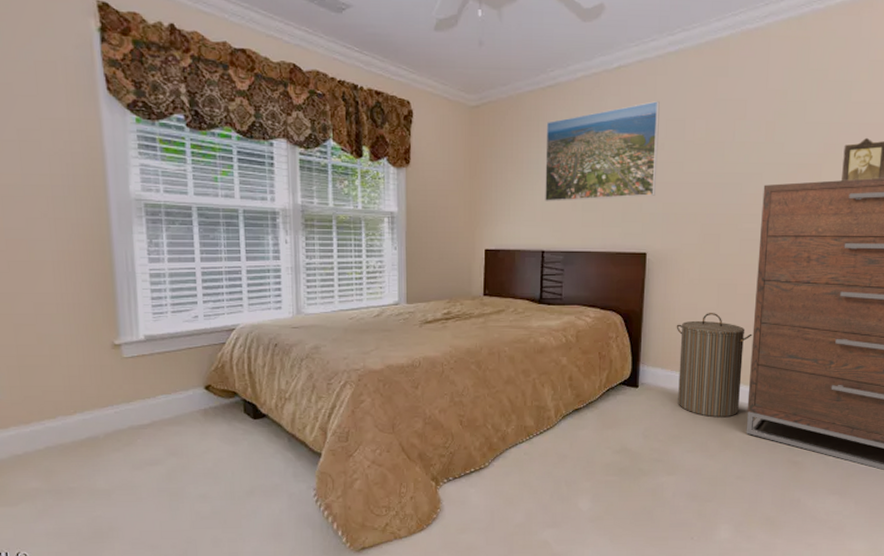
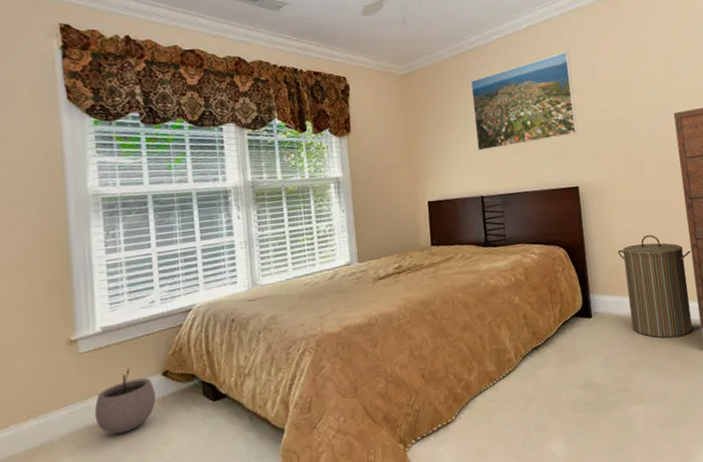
plant pot: none [138,378,198,438] -> present [94,368,156,435]

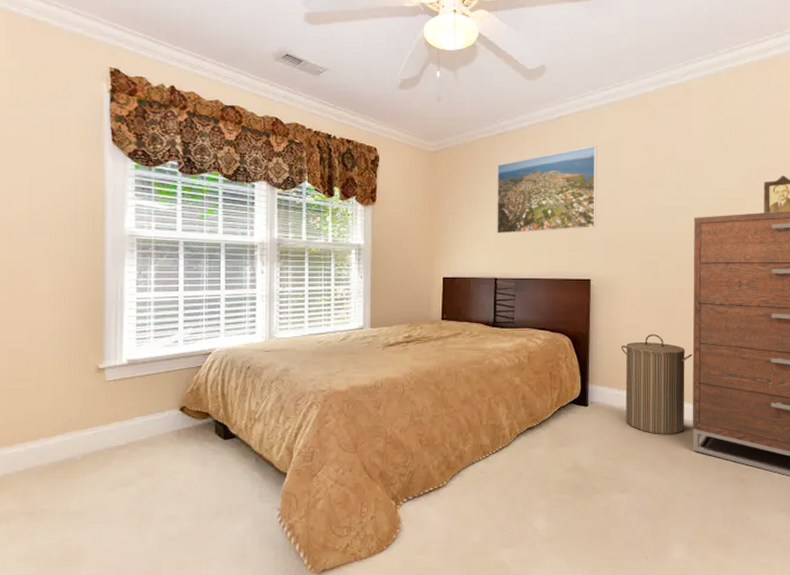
plant pot: present [94,368,156,435] -> none [115,400,172,459]

